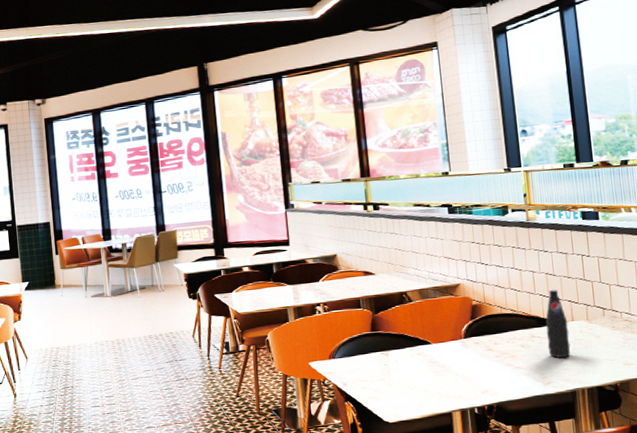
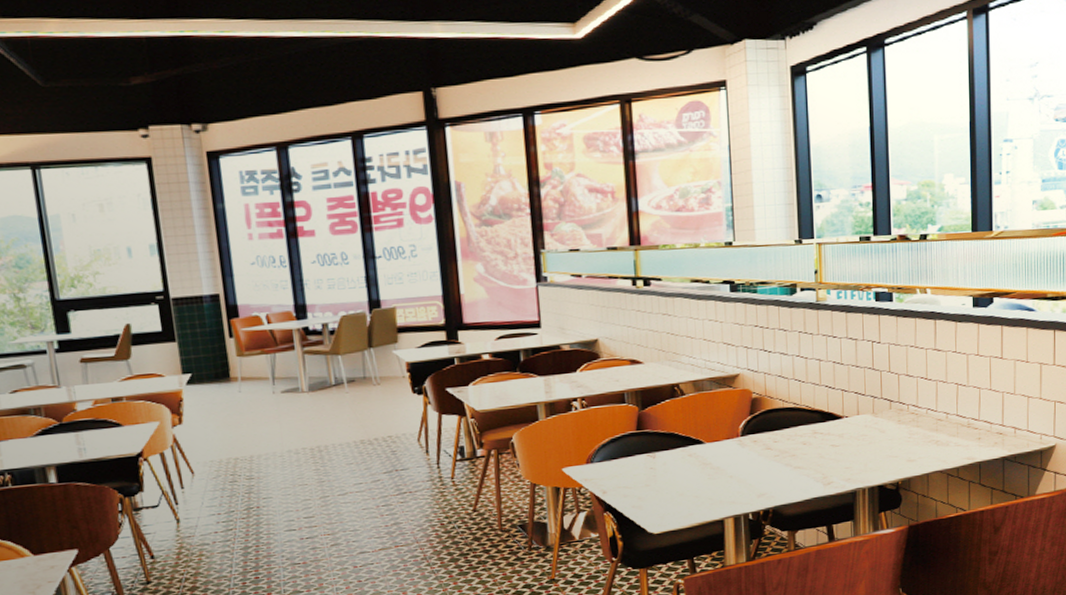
bottle: present [546,290,571,358] -> none [829,380,854,456]

